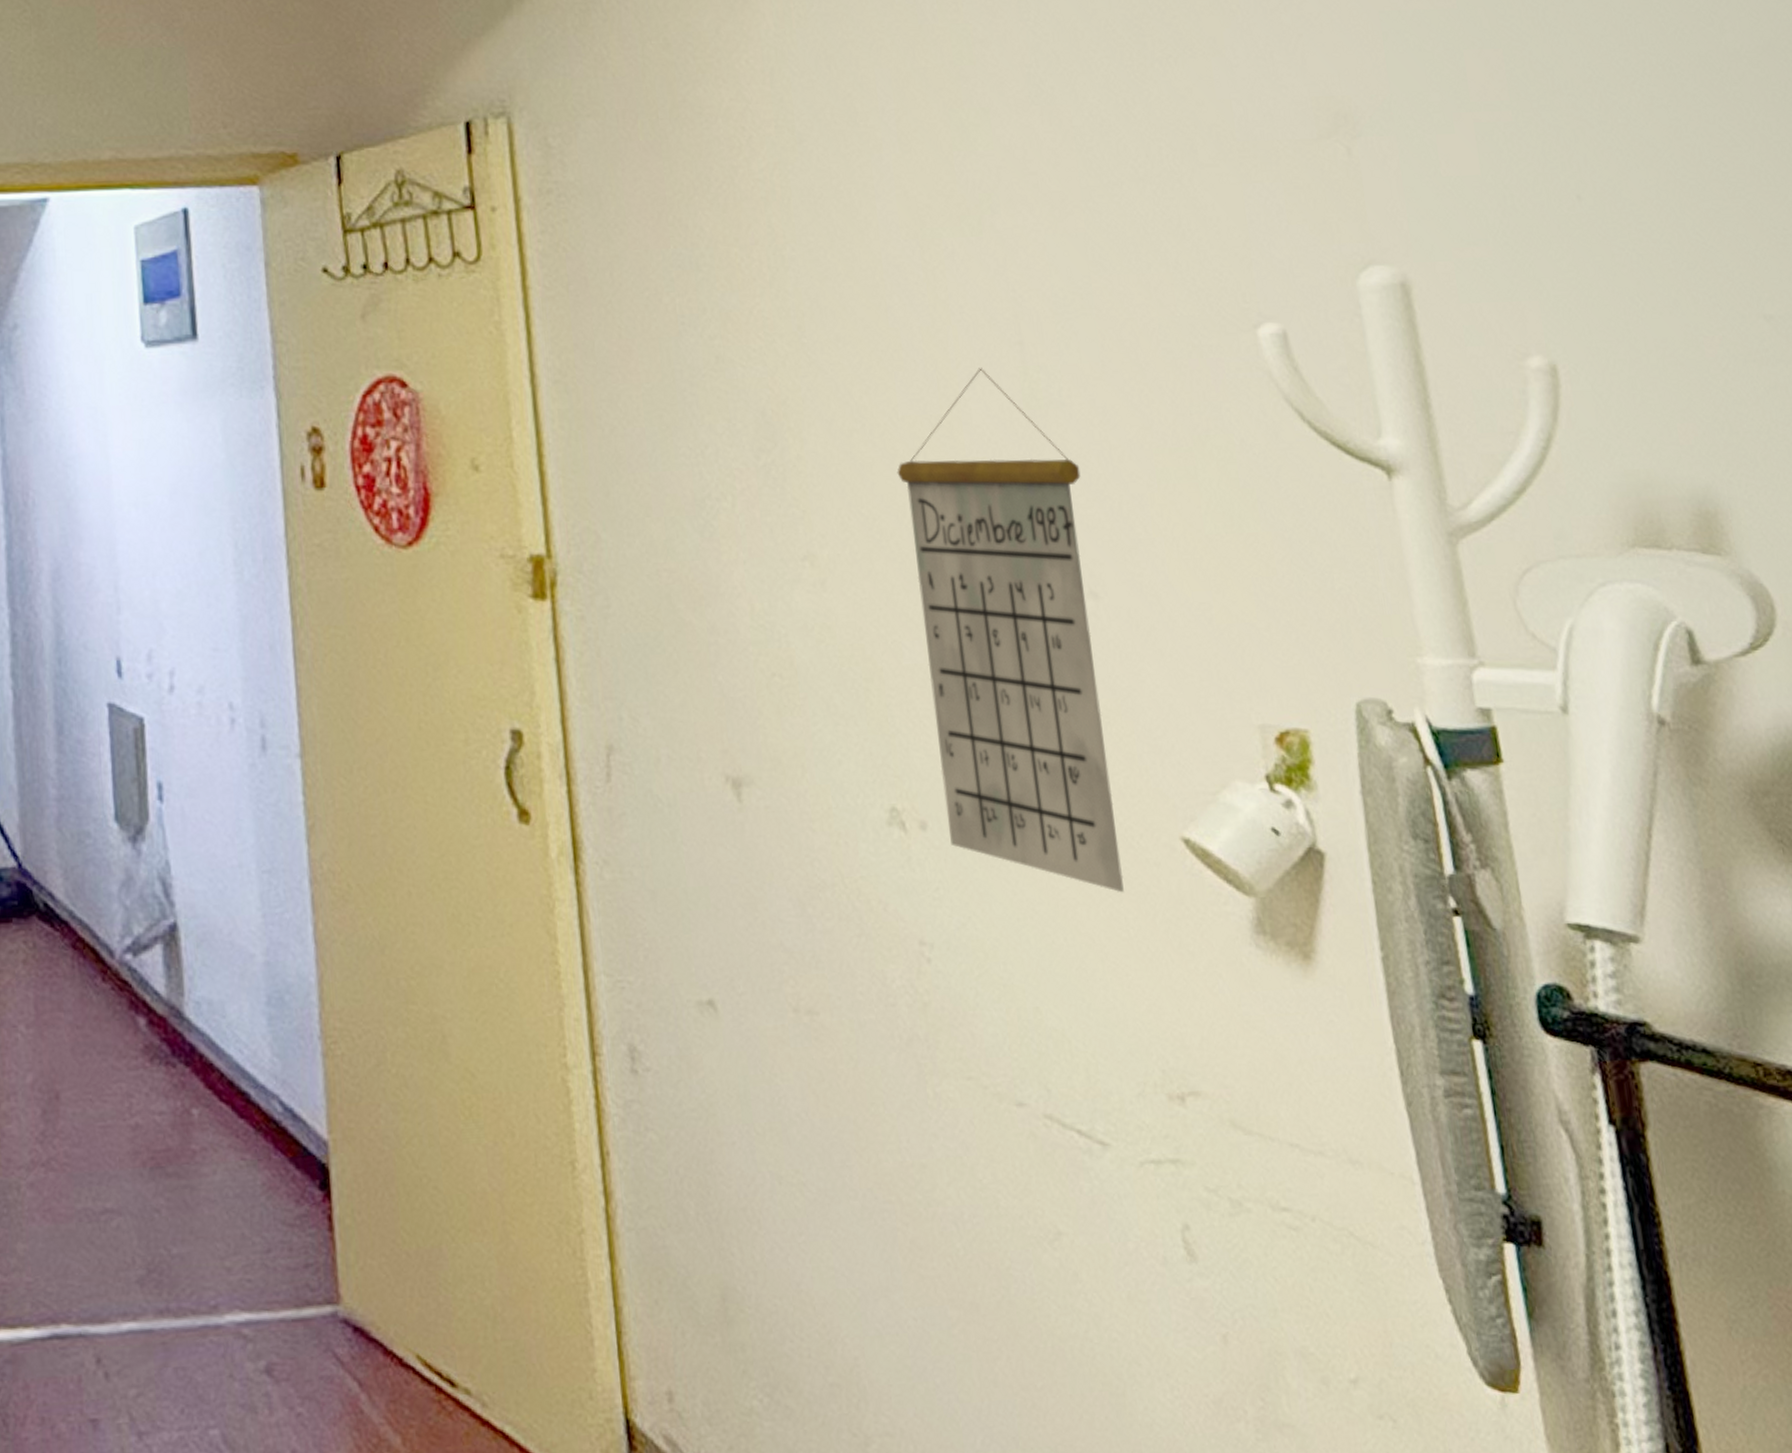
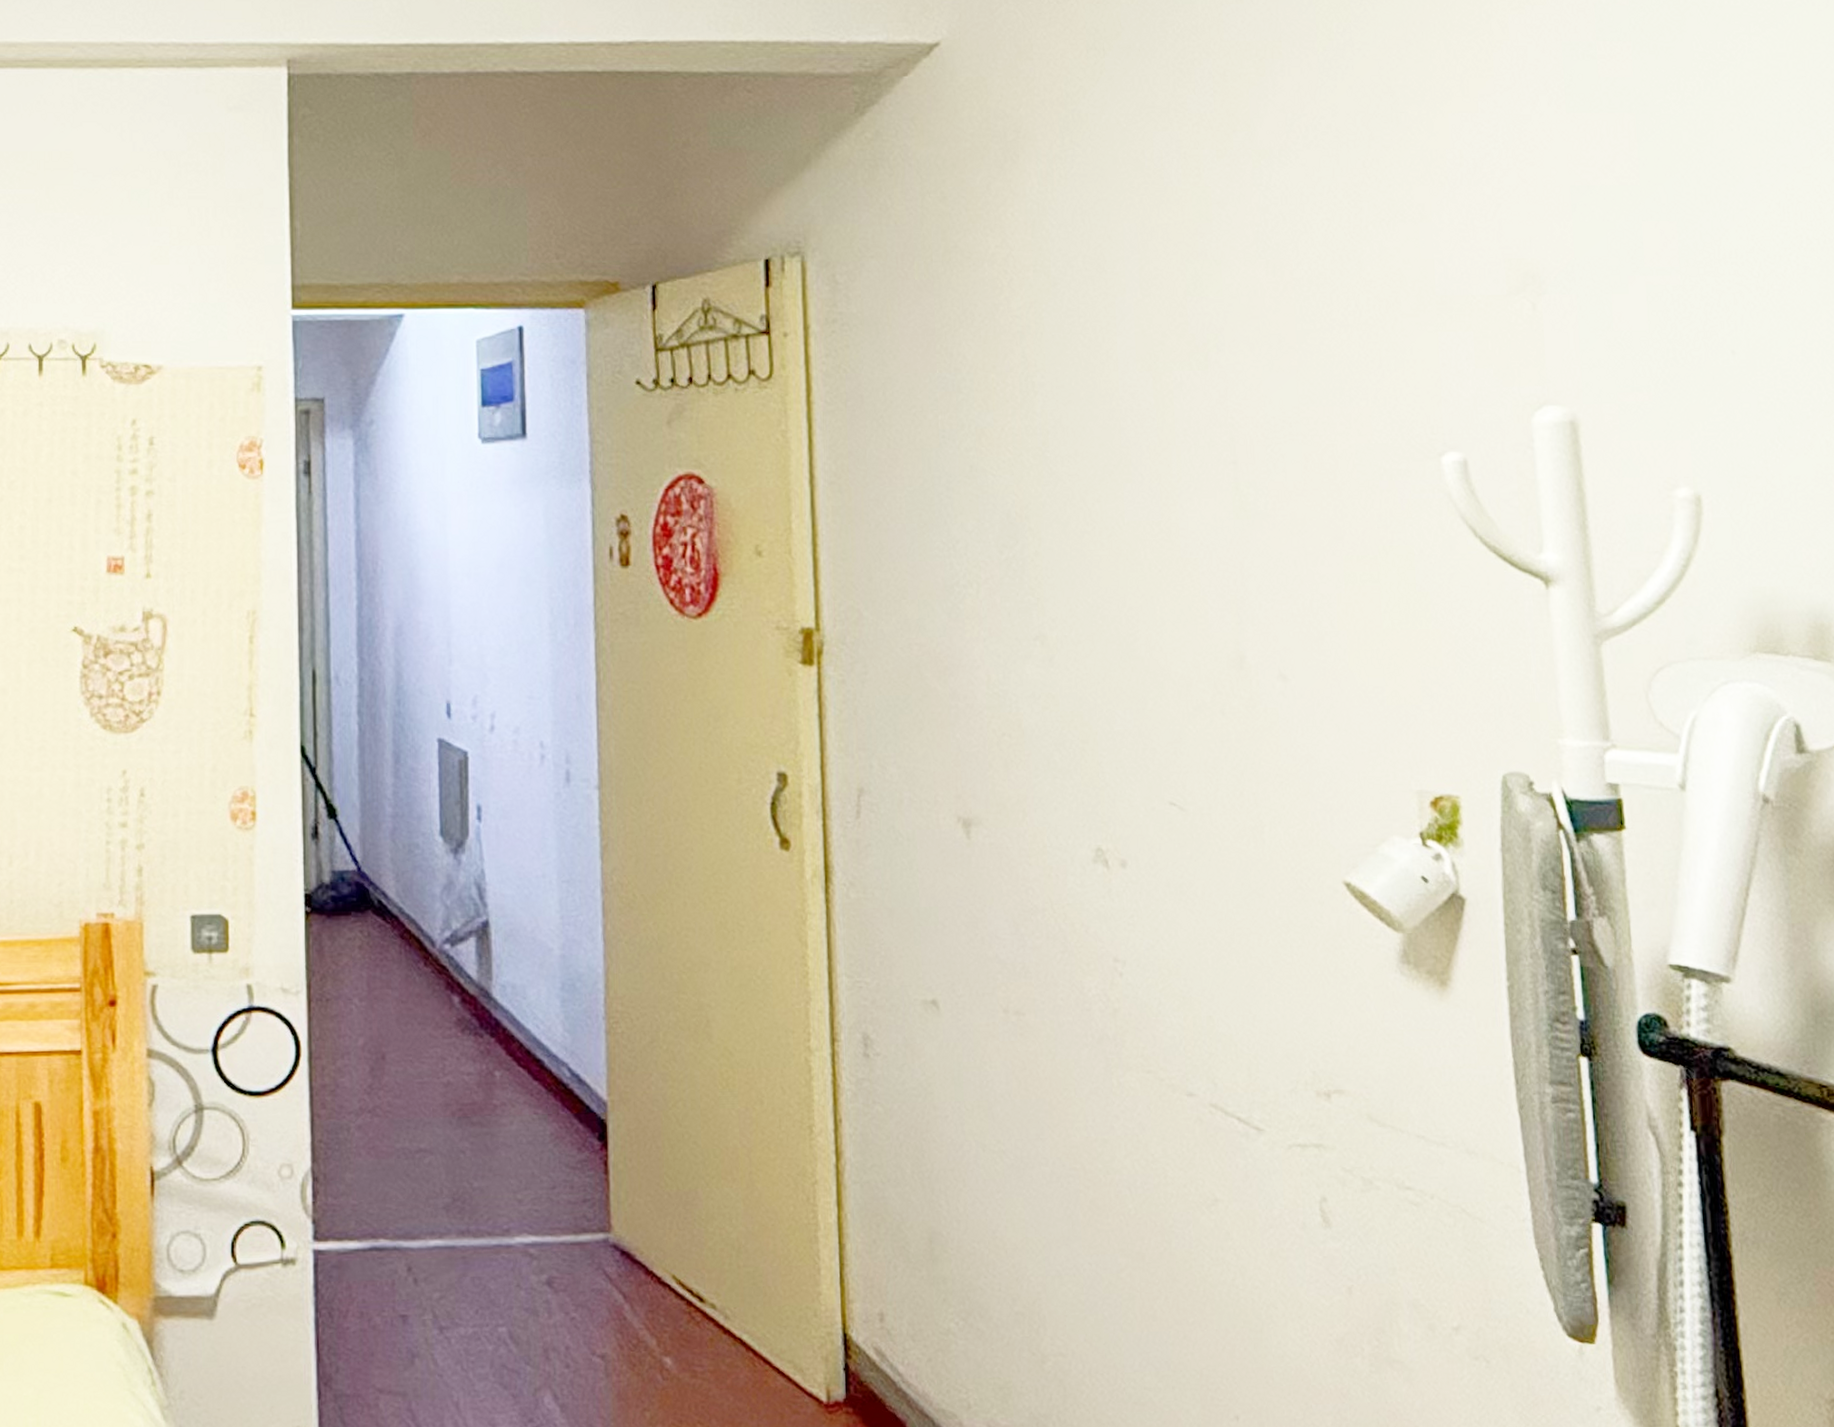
calendar: present [897,368,1124,893] -> none [1120,482,1292,925]

